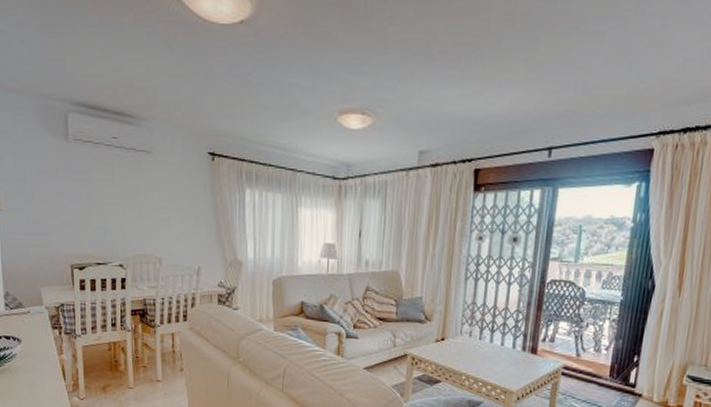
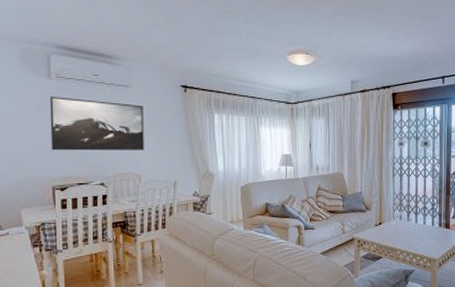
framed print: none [67,162,166,229] -> present [49,97,144,151]

